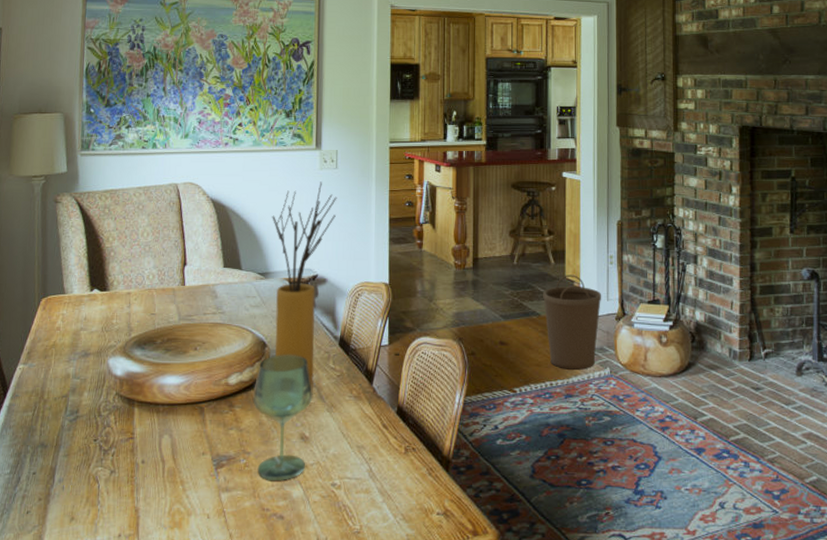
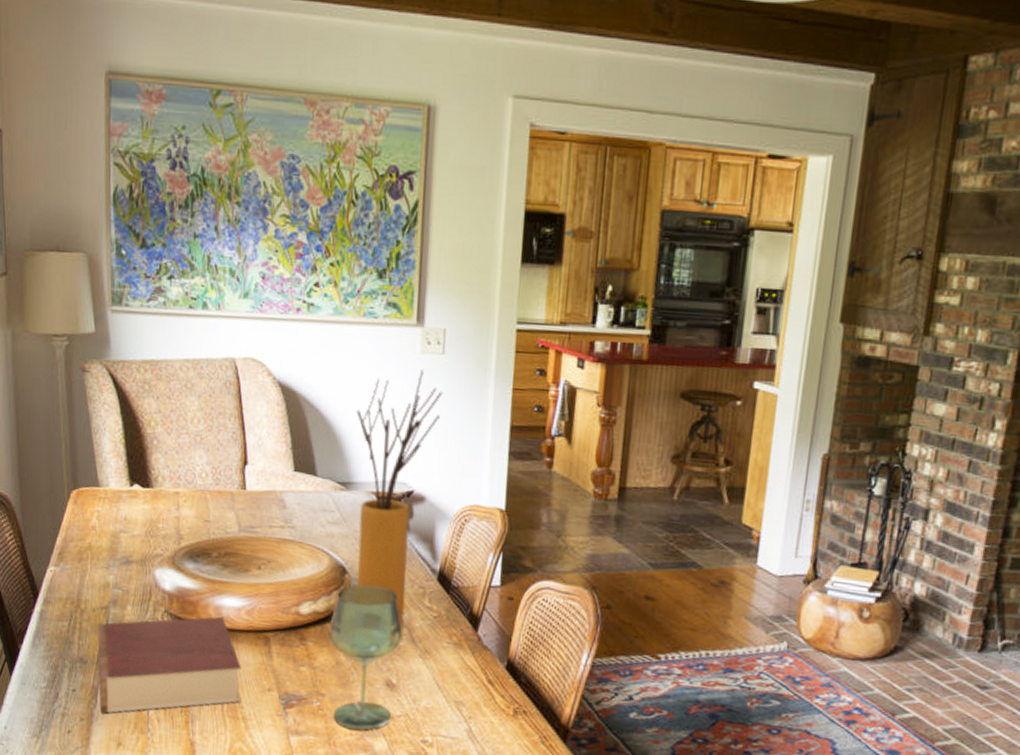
book: none [56,393,180,491] -> present [97,616,242,713]
basket: present [543,275,602,370] -> none [708,519,789,641]

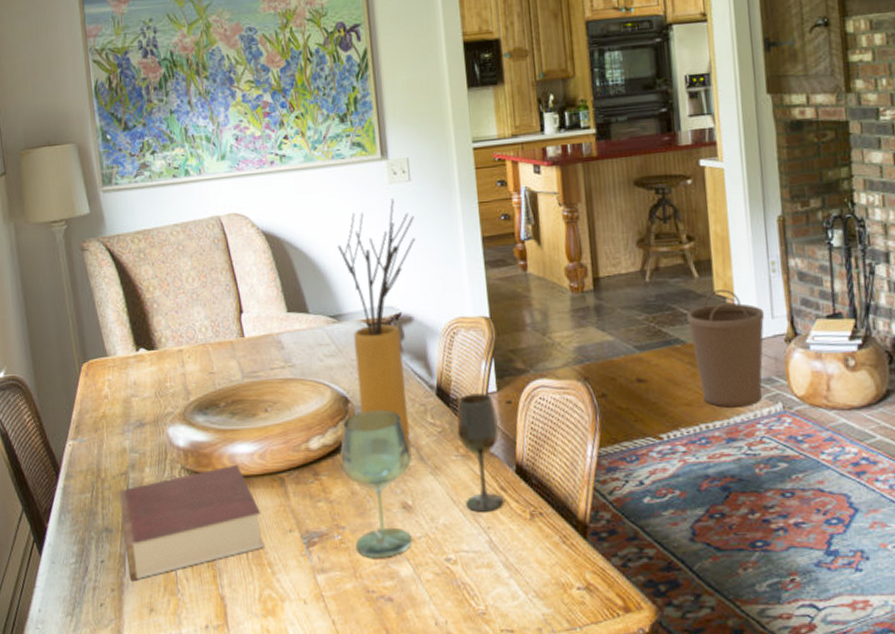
wine glass: none [450,584,497,702] -> present [457,393,504,512]
basket: none [708,519,789,641] -> present [687,289,765,408]

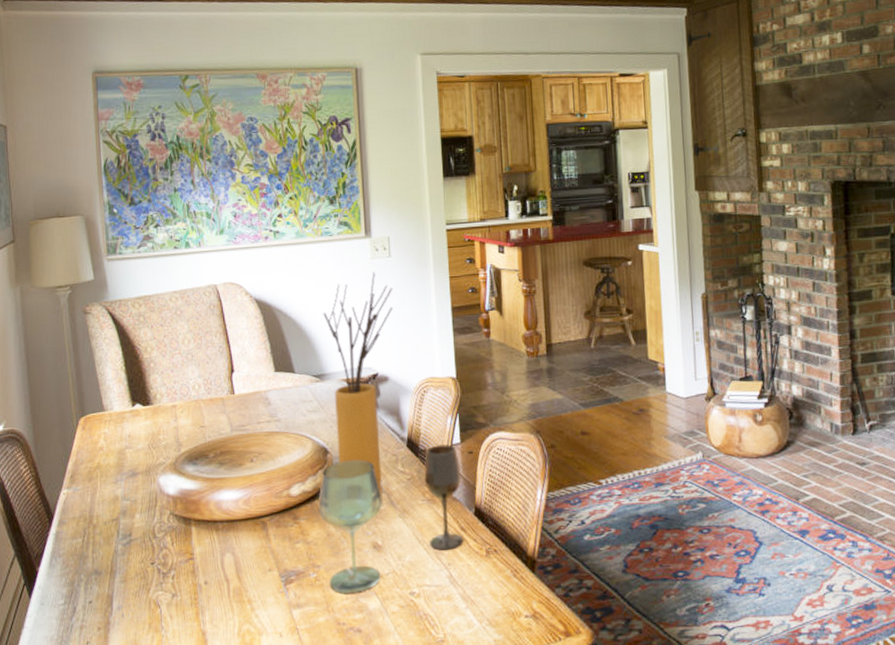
book: present [119,464,264,580] -> none [109,510,245,619]
basket: present [687,289,765,408] -> none [625,355,690,457]

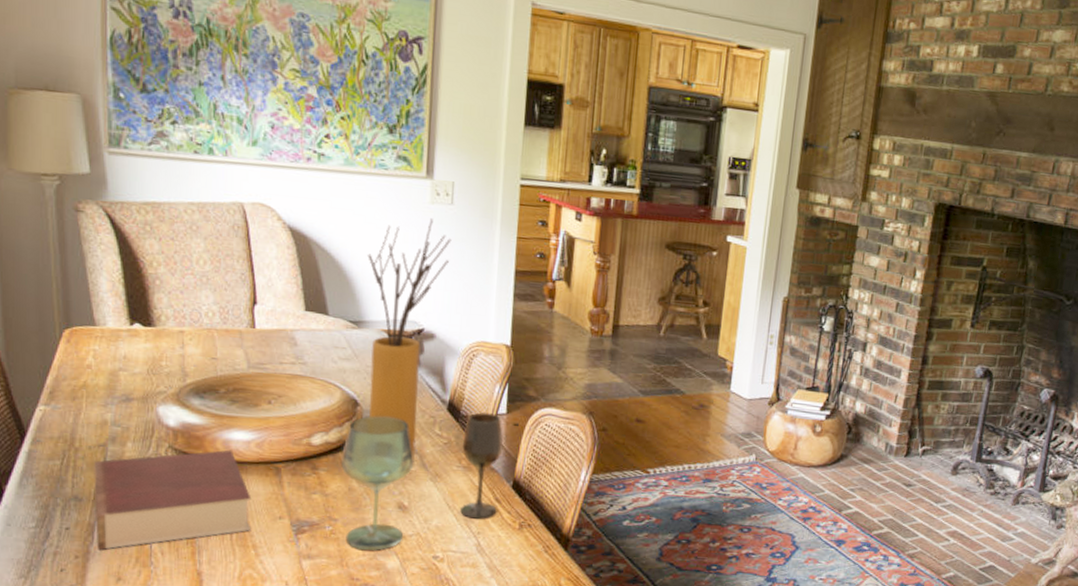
book: none [109,510,245,619] -> present [94,449,252,550]

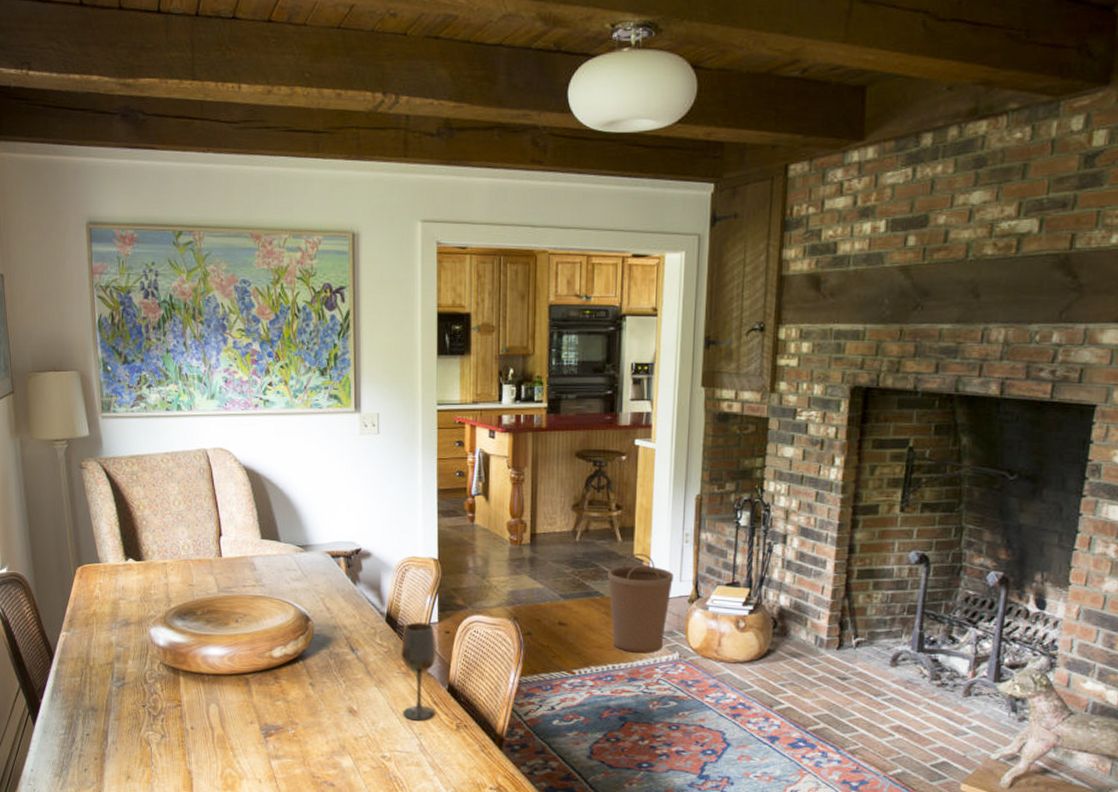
book: present [94,449,252,550] -> none [105,664,228,752]
wine glass: present [340,416,415,550] -> none [297,629,360,751]
vase: present [368,218,452,458] -> none [310,448,380,667]
basket: none [690,352,757,455] -> present [608,553,674,653]

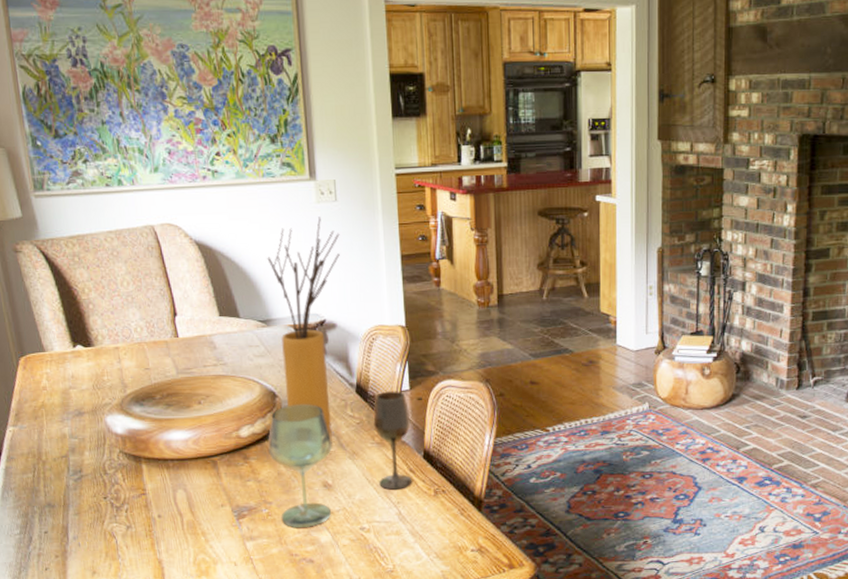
wine glass: none [297,629,360,751] -> present [267,404,333,527]
vase: none [310,448,380,667] -> present [267,217,340,440]
basket: present [608,553,674,653] -> none [576,308,641,406]

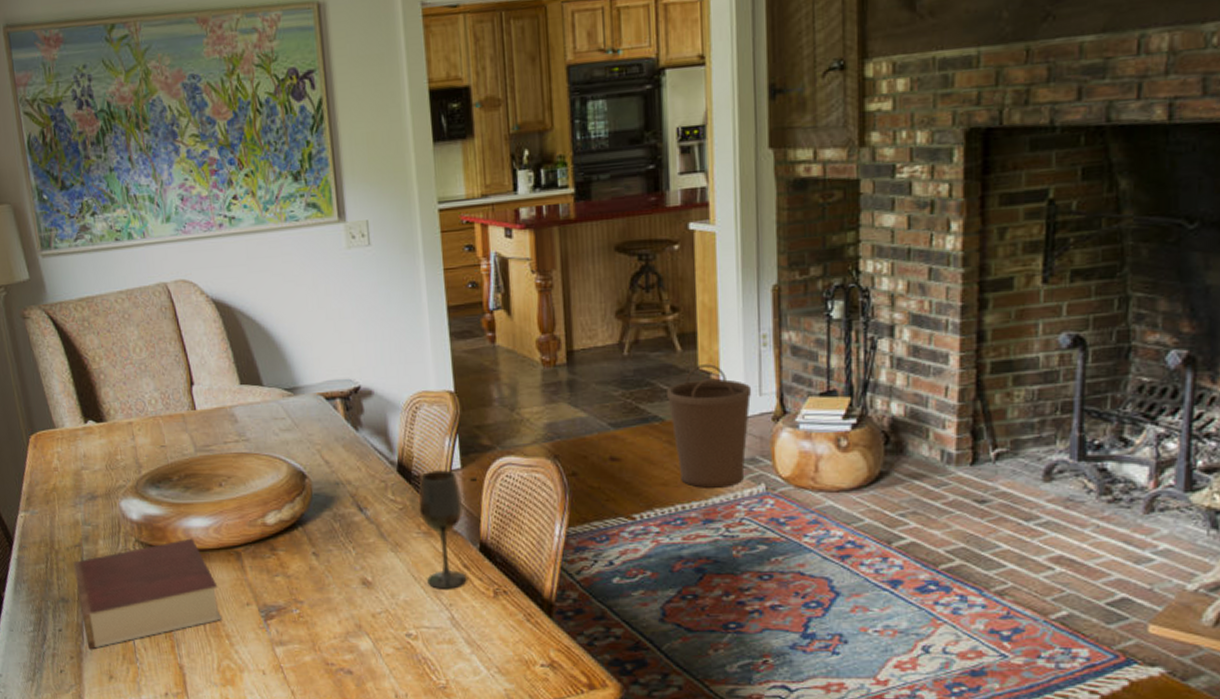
book: none [60,449,198,548] -> present [73,538,221,649]
vase: present [267,217,340,440] -> none [292,264,375,529]
wine glass: present [267,404,333,527] -> none [297,486,372,632]
basket: none [576,308,641,406] -> present [667,364,752,488]

